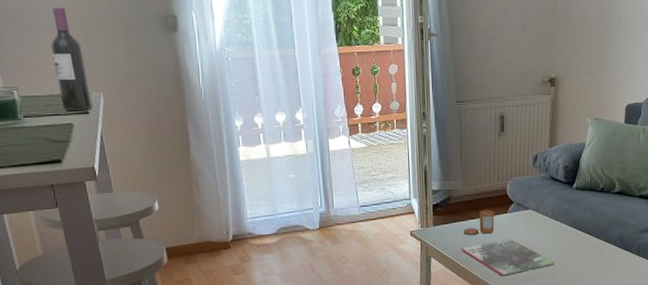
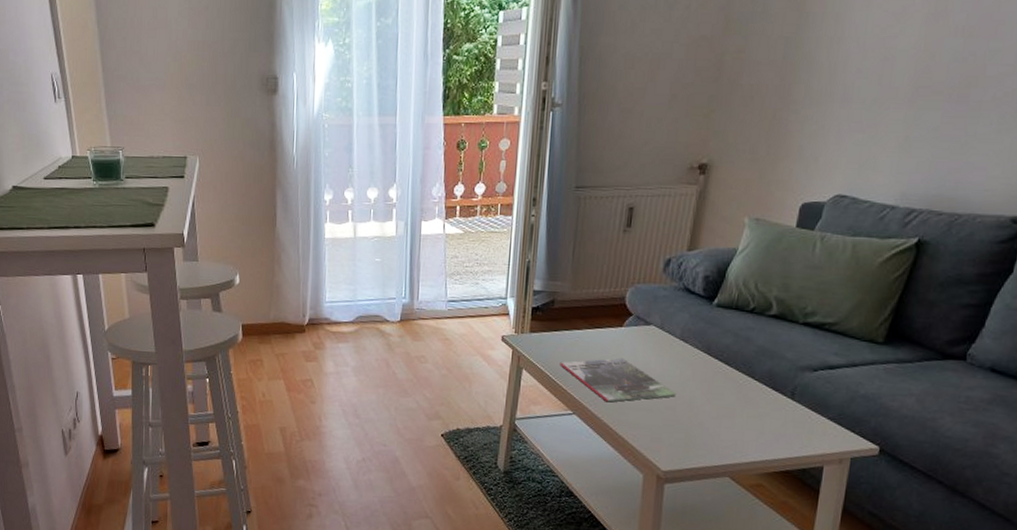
wine bottle: present [50,7,93,112] -> none [156,66,188,175]
candle: present [464,210,495,235] -> none [565,320,607,349]

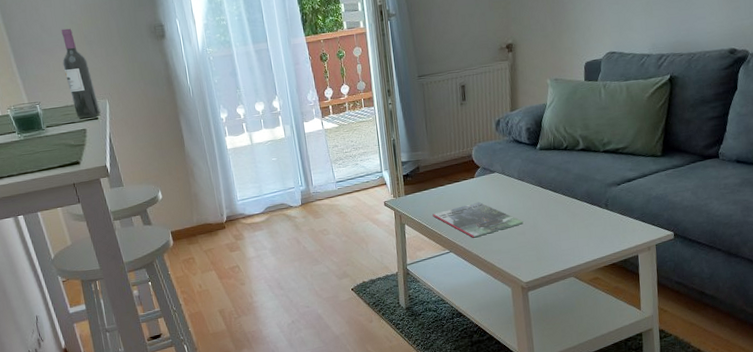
wine bottle: none [156,66,188,175] -> present [61,28,101,119]

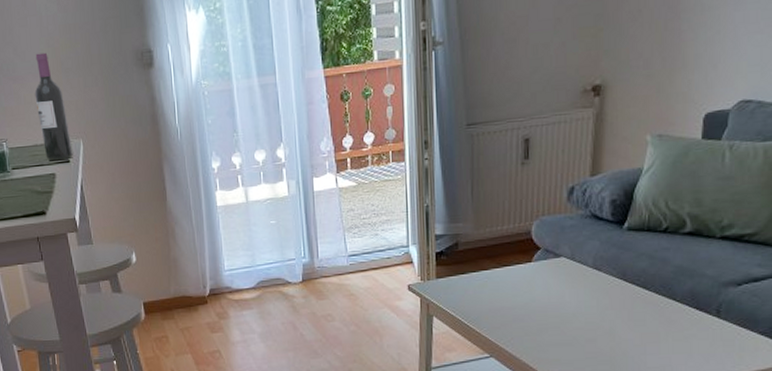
magazine: present [432,201,524,238] -> none [471,294,595,341]

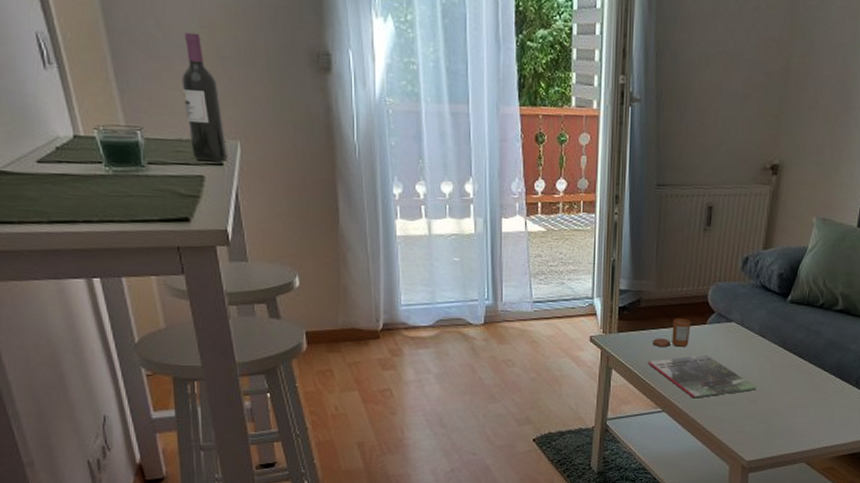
magazine: none [471,294,595,341] -> present [648,354,757,398]
candle: none [474,258,515,289] -> present [653,318,691,347]

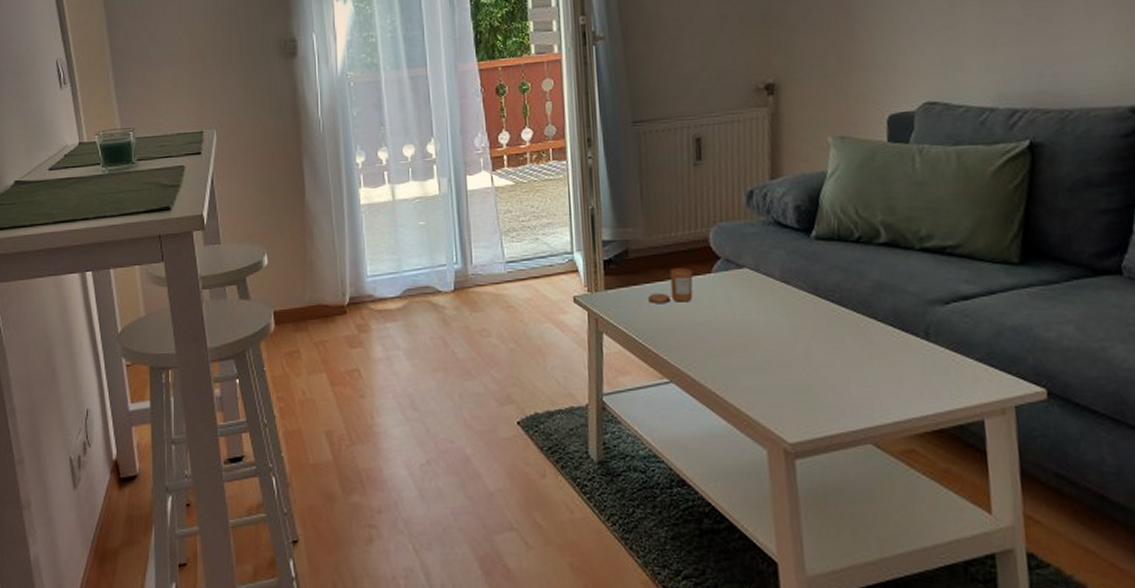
wine bottle: present [181,32,228,162] -> none [168,39,205,153]
magazine: present [648,354,757,398] -> none [645,309,789,364]

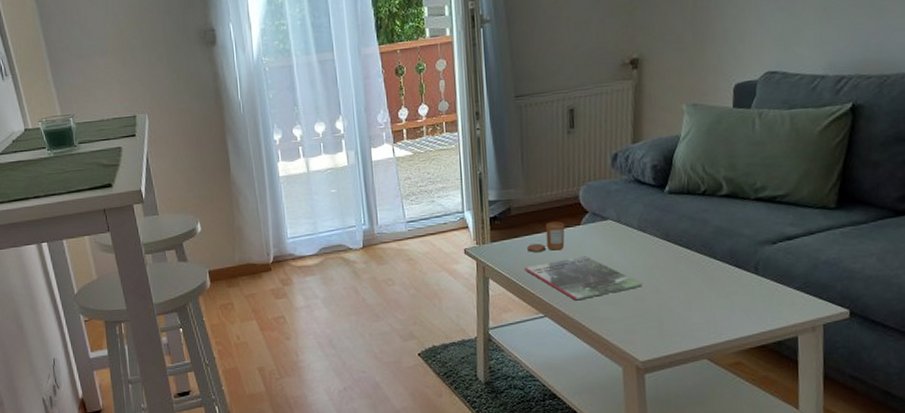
magazine: none [645,309,789,364] -> present [524,255,643,301]

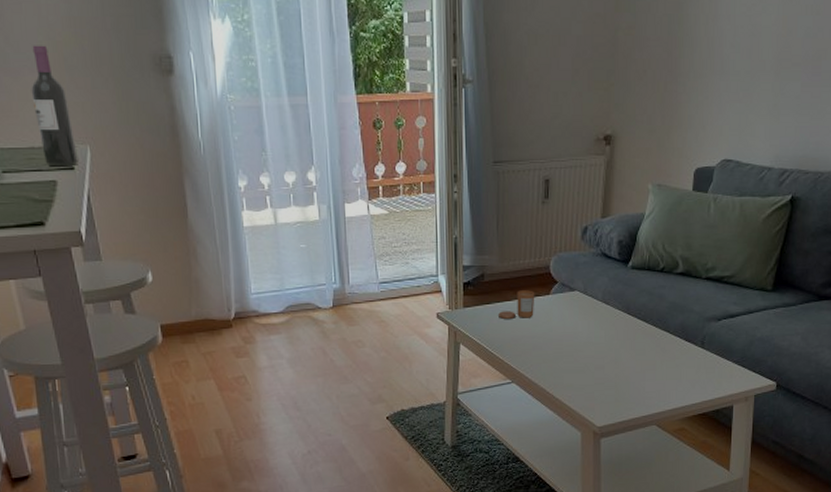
wine bottle: none [101,31,139,135] -> present [31,45,78,167]
magazine: present [524,255,643,301] -> none [495,324,603,368]

